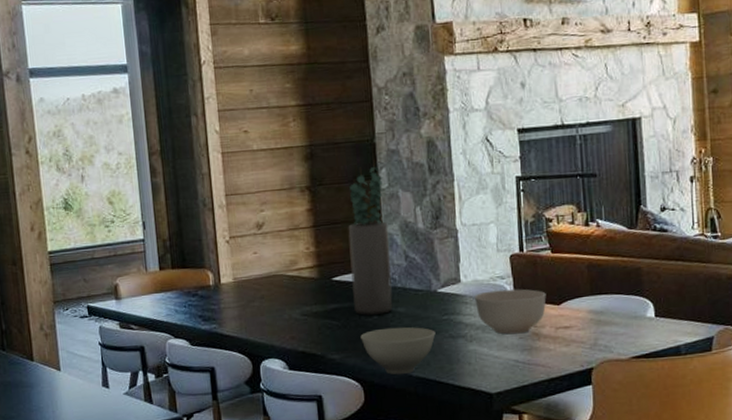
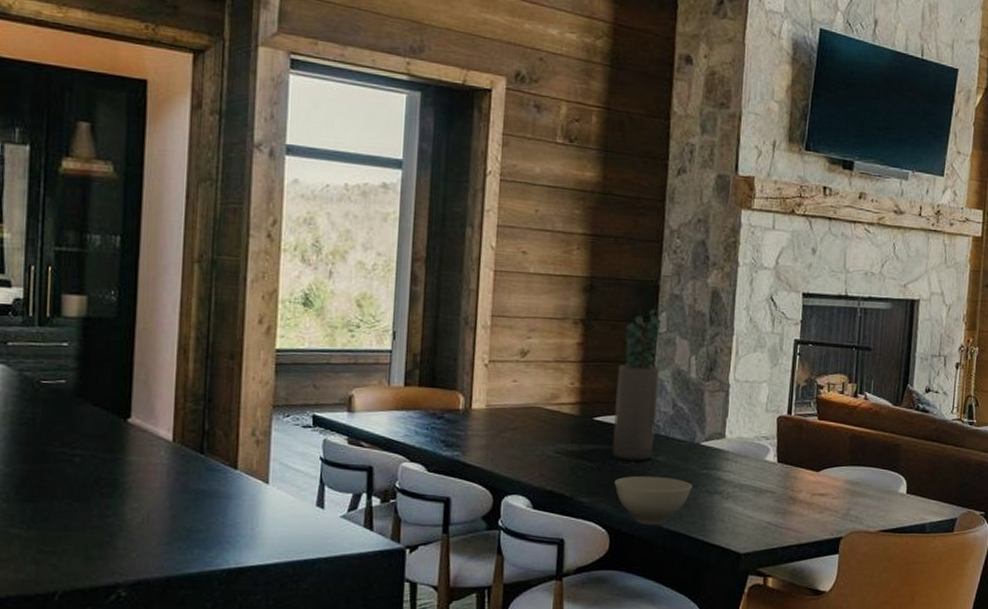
bowl: present [474,289,547,335] -> none [736,450,807,496]

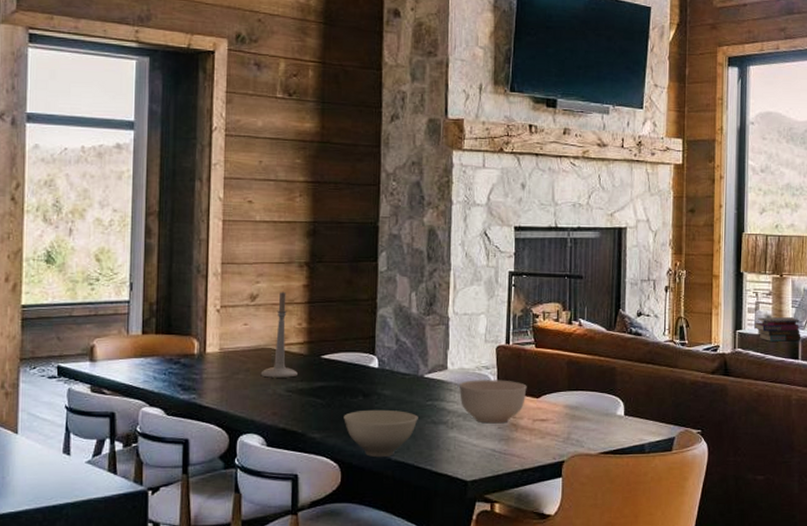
candlestick: none [528,348,568,439] -> present [260,291,298,378]
vase: present [612,301,662,462] -> none [339,242,383,397]
bowl: none [736,450,807,496] -> present [458,380,527,424]

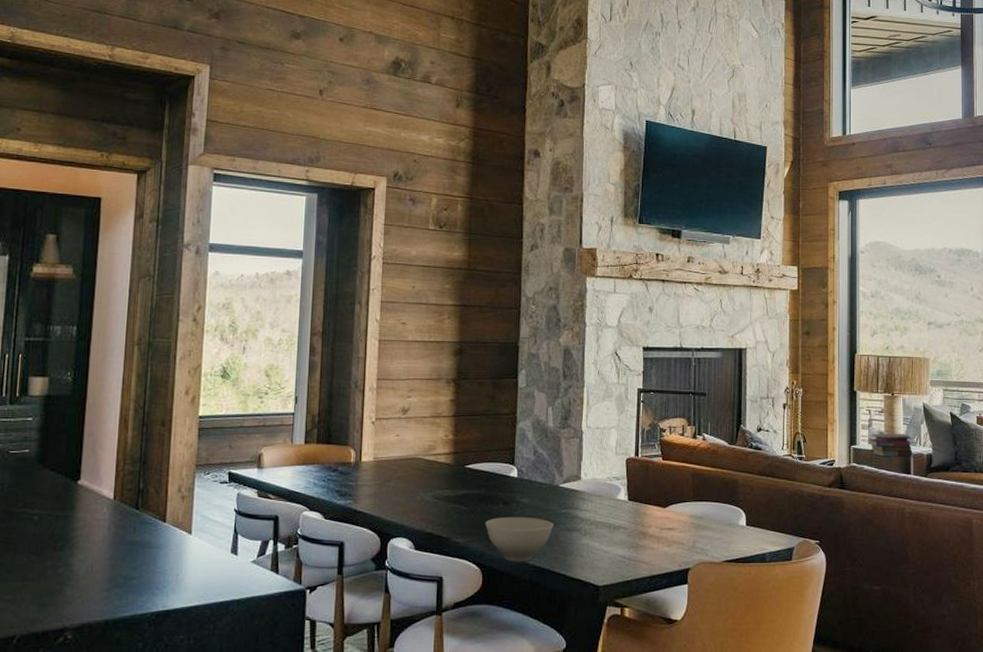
candlestick: present [260,291,298,378] -> none [410,405,444,486]
bowl: present [458,380,527,424] -> none [591,490,655,532]

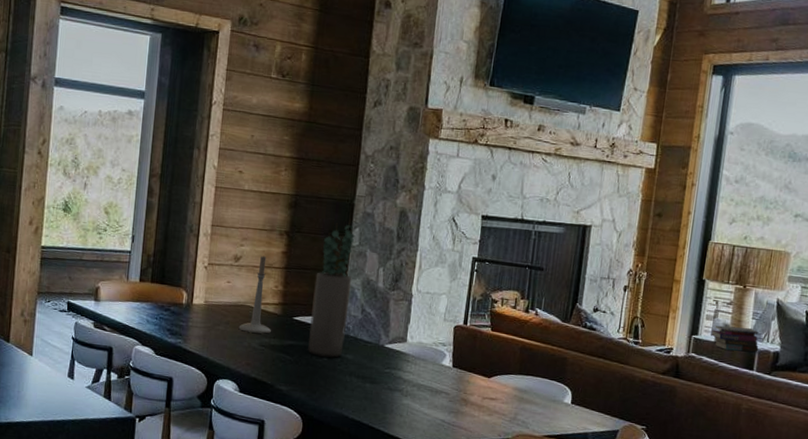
candlestick: none [410,405,444,486] -> present [238,255,271,334]
vase: none [482,360,522,504] -> present [308,218,356,359]
bowl: present [485,516,554,562] -> none [308,370,376,415]

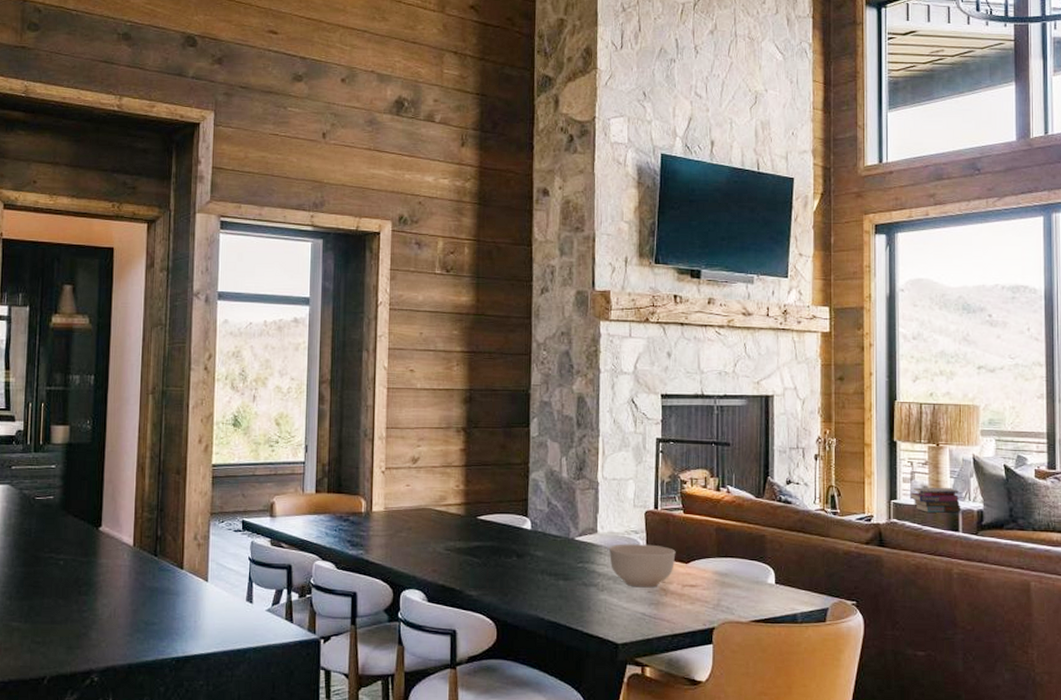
candlestick: present [238,255,271,334] -> none [421,454,456,537]
vase: present [308,218,356,359] -> none [494,409,535,557]
bowl: none [416,354,480,398] -> present [608,544,676,588]

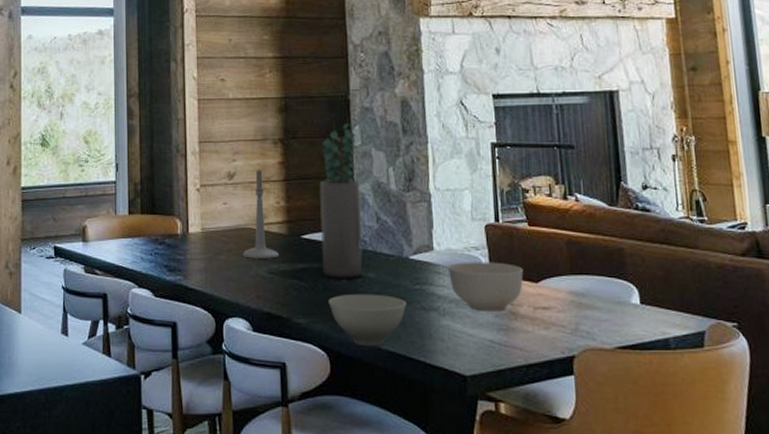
candlestick: none [421,454,456,537] -> present [242,169,279,259]
vase: none [494,409,535,557] -> present [319,116,363,280]
bowl: none [499,570,570,617] -> present [328,293,407,347]

